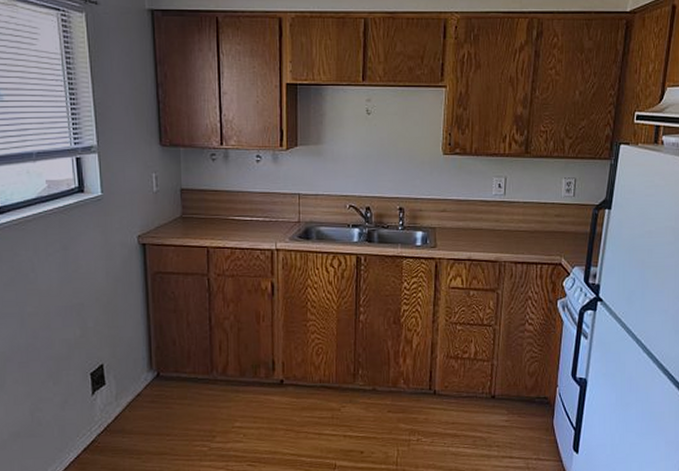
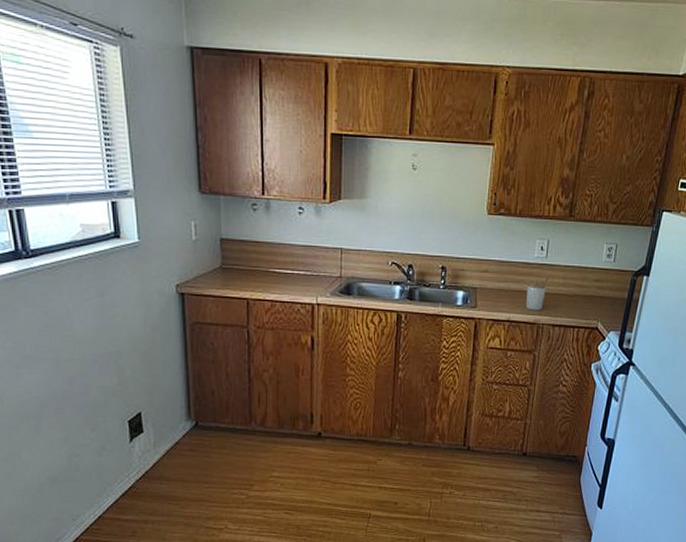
utensil holder: none [484,214,508,248] -> present [525,277,549,310]

